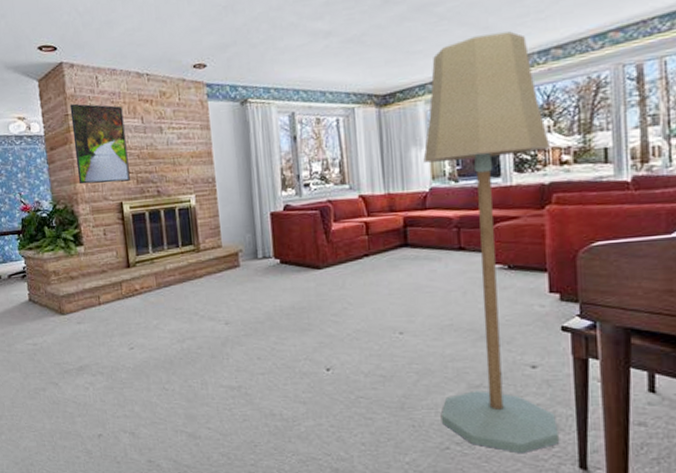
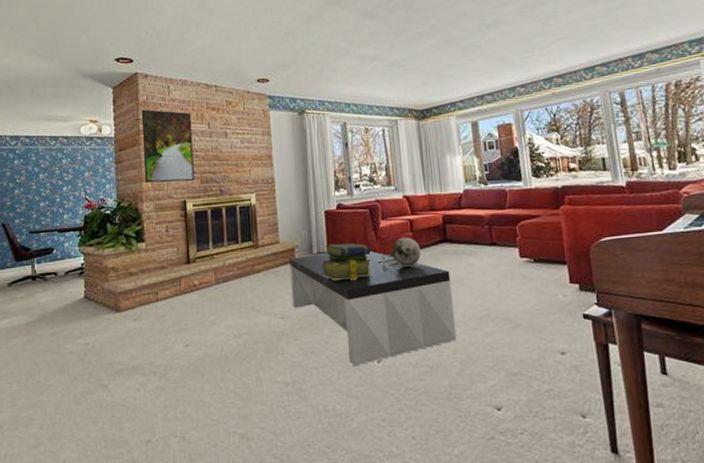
coffee table: none [232,256,414,373] -> present [289,251,457,367]
stack of books: none [267,248,322,287] -> present [322,243,372,281]
decorative sphere: none [343,240,377,274] -> present [391,236,421,268]
floor lamp: present [423,31,559,453] -> none [457,62,591,440]

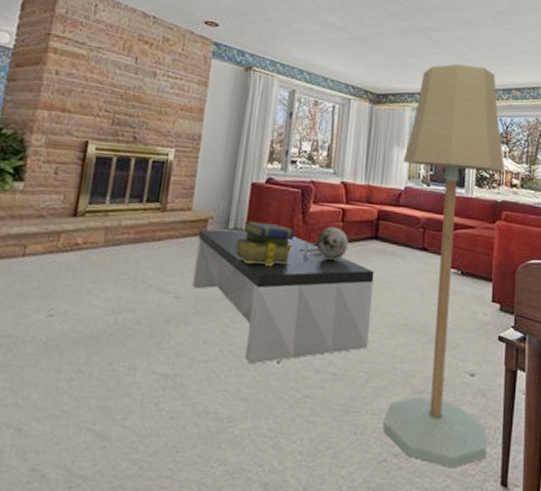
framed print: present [141,109,195,183] -> none [40,24,117,121]
floor lamp: none [457,62,591,440] -> present [384,64,505,467]

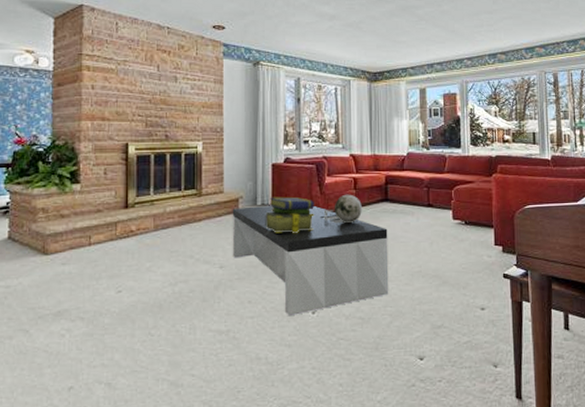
floor lamp: present [384,64,505,467] -> none [403,36,501,387]

